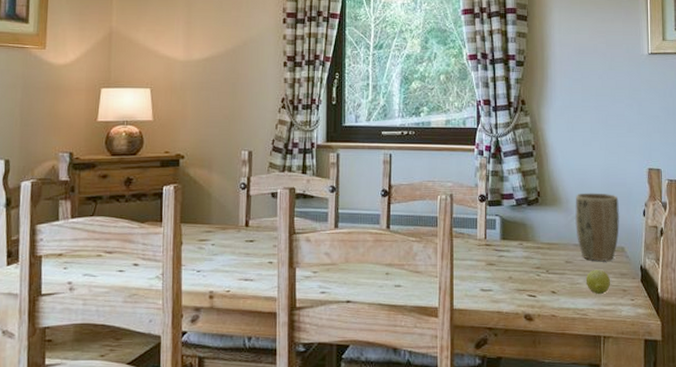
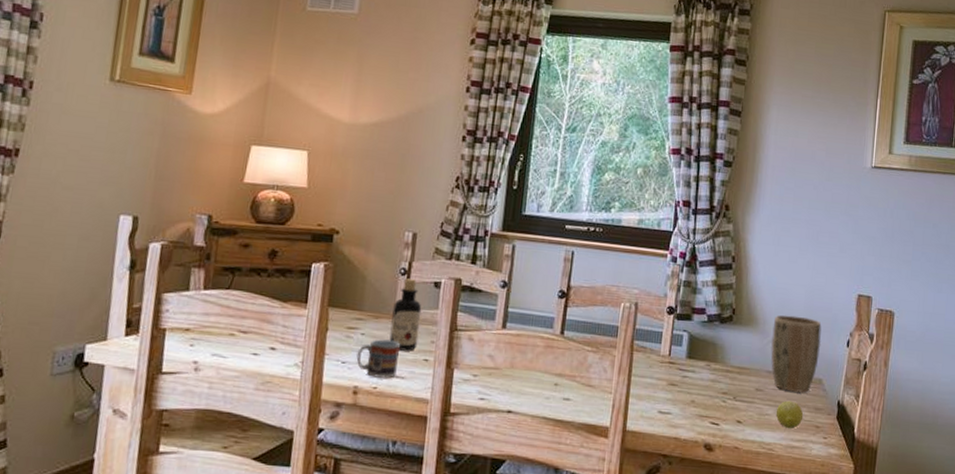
cup: none [209,248,247,282] -> present [356,339,401,379]
bottle: none [237,192,263,256] -> present [389,278,422,351]

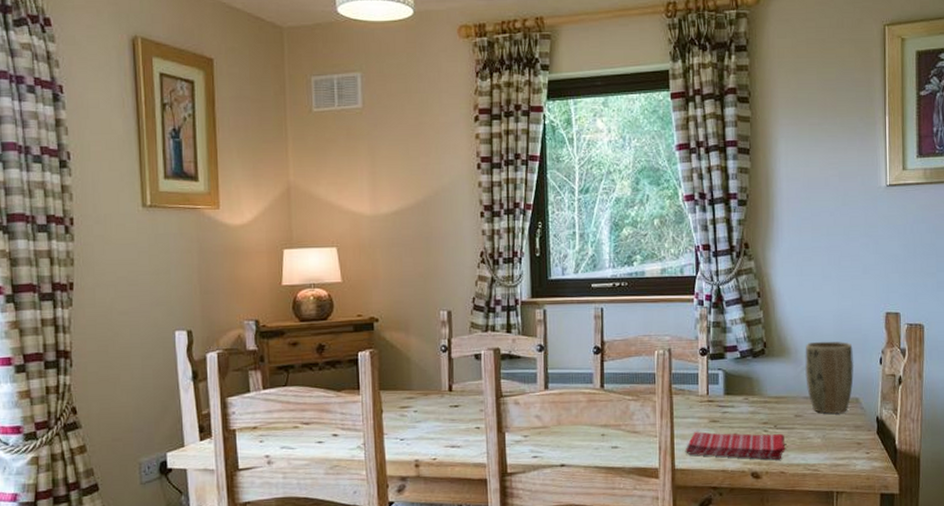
cup: present [356,339,401,379] -> none [413,413,452,450]
bottle: present [389,278,422,351] -> none [440,354,468,422]
dish towel: none [638,393,743,433] -> present [685,431,786,459]
fruit: present [775,400,804,429] -> none [817,422,844,449]

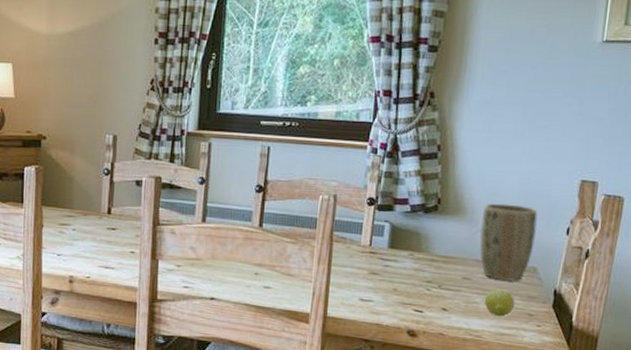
dish towel: present [685,431,786,459] -> none [339,282,448,320]
fruit: none [817,422,844,449] -> present [484,289,515,317]

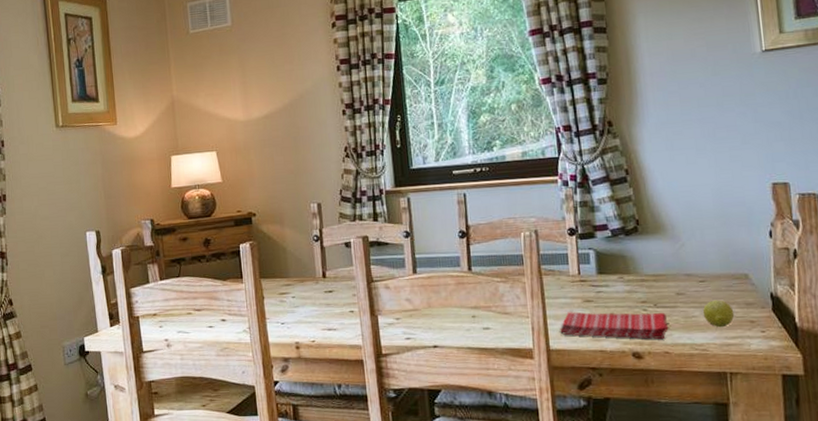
dish towel: none [339,282,448,320] -> present [559,311,669,339]
plant pot: present [479,203,538,282] -> none [682,215,740,292]

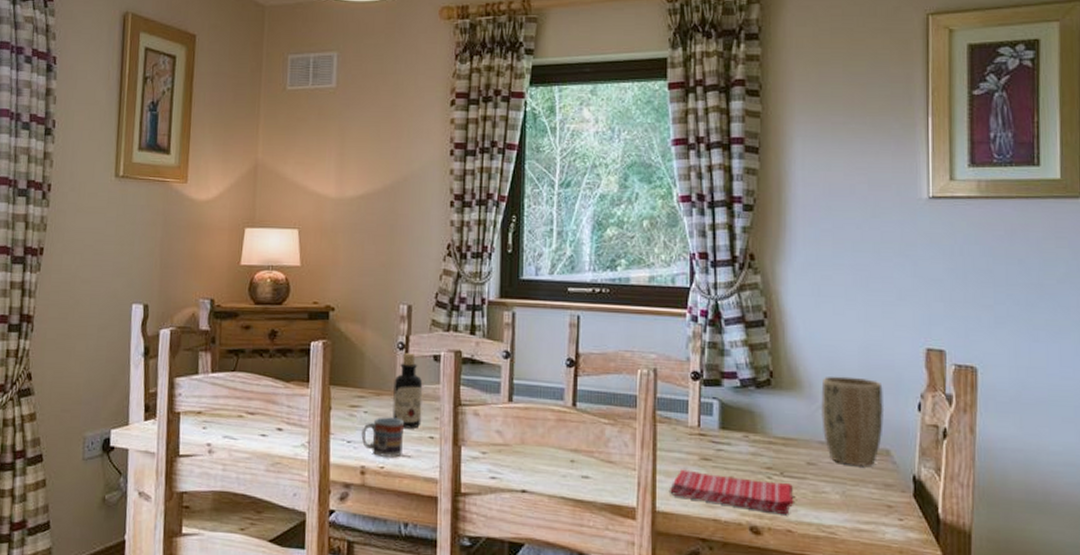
cup: none [292,298,329,333] -> present [361,417,405,458]
bottle: none [314,243,342,307] -> present [392,353,423,429]
plant pot: none [682,215,740,292] -> present [820,376,885,467]
fruit: present [702,300,735,328] -> none [834,475,870,509]

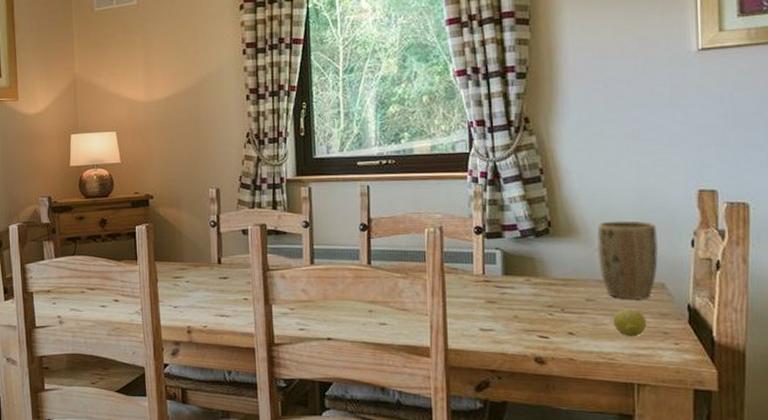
cup: present [361,417,405,458] -> none [185,284,222,318]
bottle: present [392,353,423,429] -> none [209,229,236,293]
dish towel: present [668,469,794,514] -> none [458,312,575,345]
fruit: none [834,475,870,509] -> present [612,308,647,337]

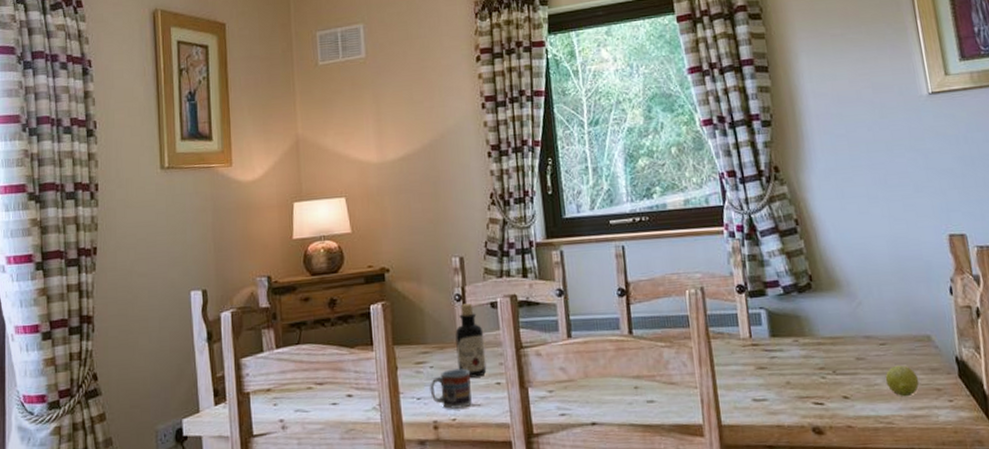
cup: none [185,284,222,318] -> present [430,368,472,409]
bottle: none [209,229,236,293] -> present [455,303,487,378]
plant pot: present [596,220,659,300] -> none [858,270,922,356]

